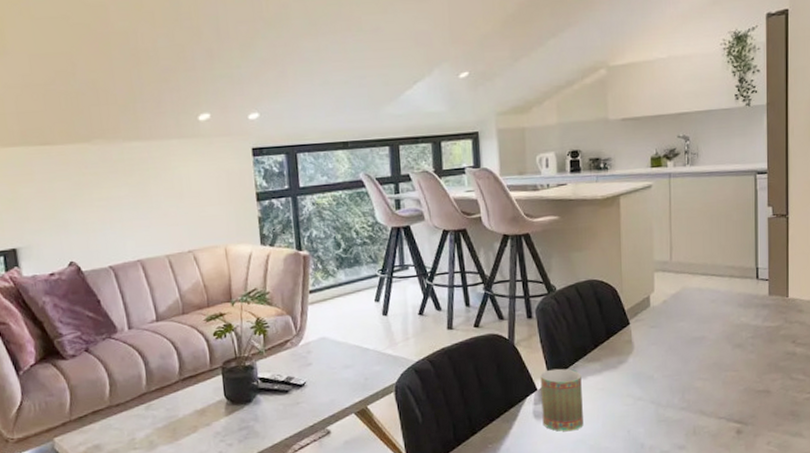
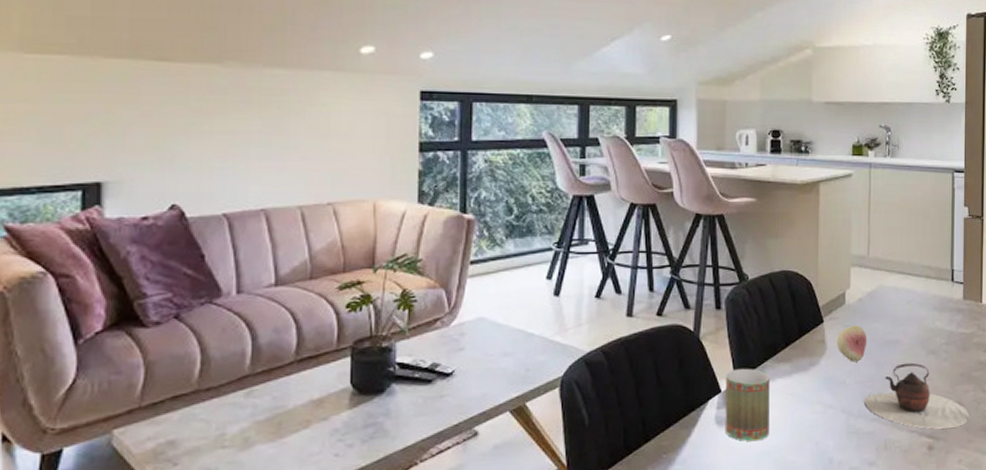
fruit: none [643,325,673,359] -> present [836,325,867,362]
teapot: none [672,356,778,415] -> present [864,362,970,429]

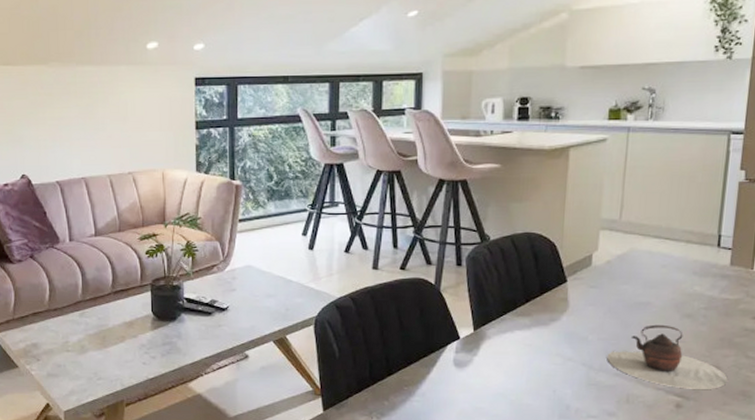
mug: present [725,368,770,442] -> none [462,319,509,384]
fruit: present [836,325,867,362] -> none [579,286,614,321]

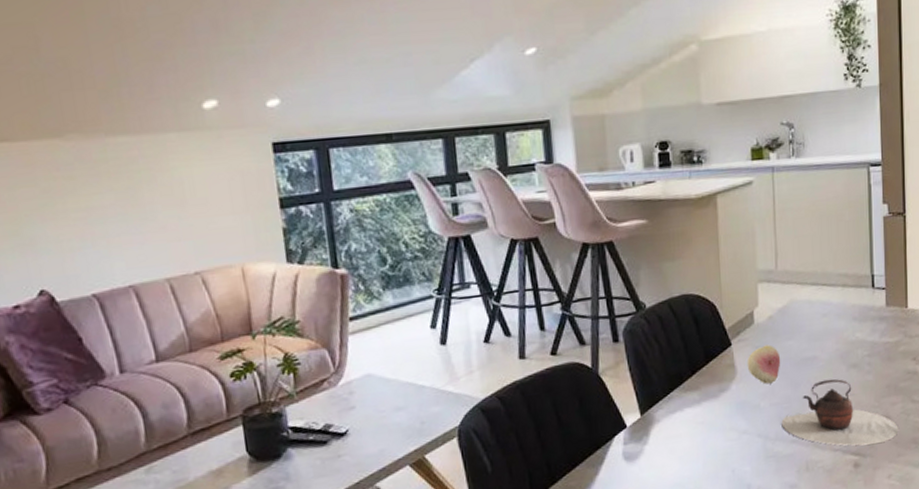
fruit: none [579,286,614,321] -> present [747,344,781,384]

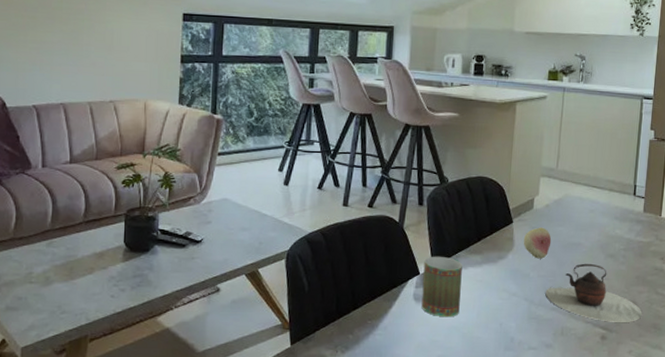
mug: none [630,400,681,475] -> present [421,256,463,317]

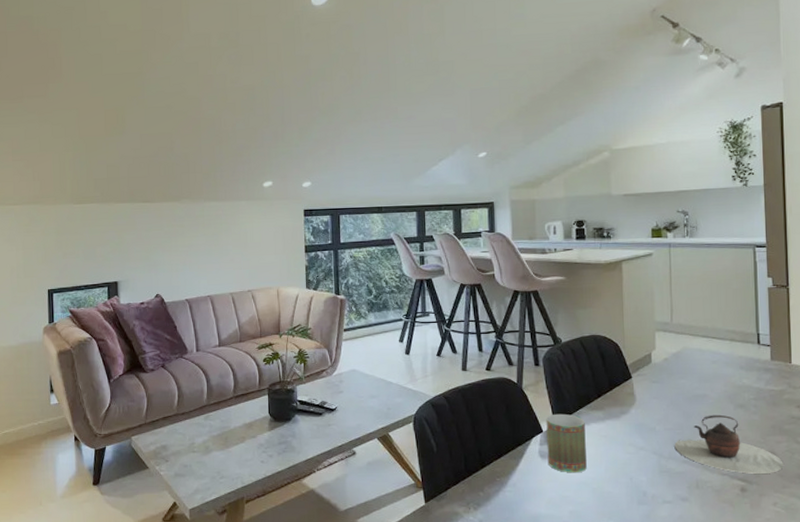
fruit: present [523,227,552,259] -> none [645,381,675,412]

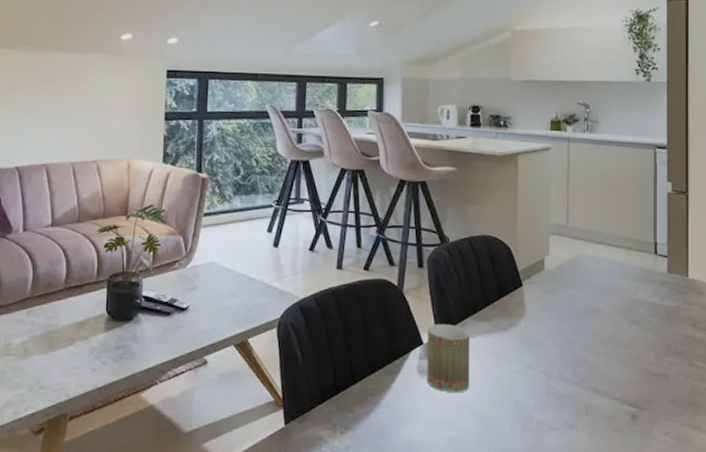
teapot: present [674,414,784,474] -> none [564,331,676,399]

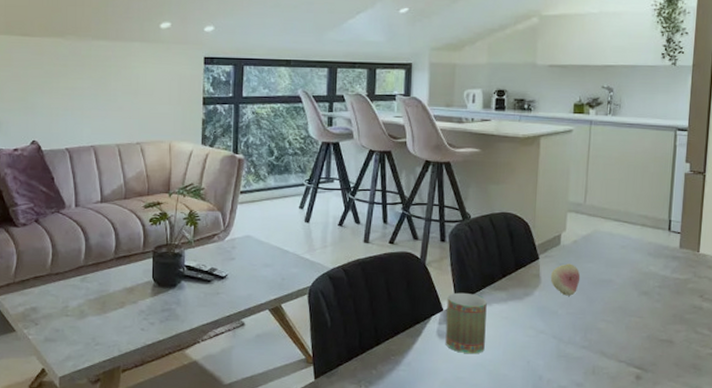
fruit: none [535,290,567,326] -> present [550,263,581,296]

